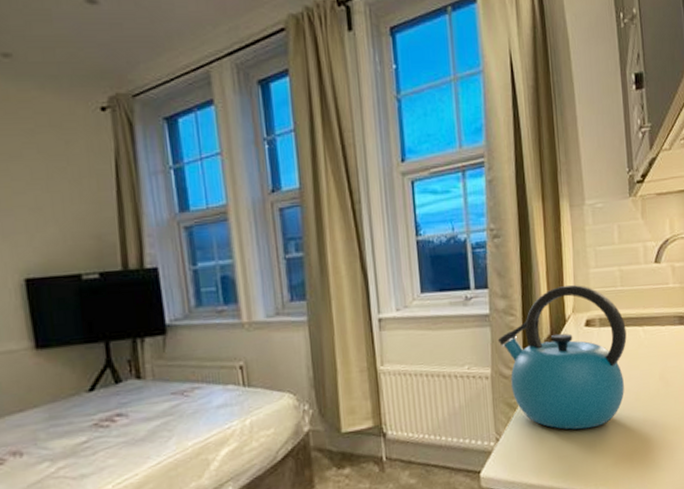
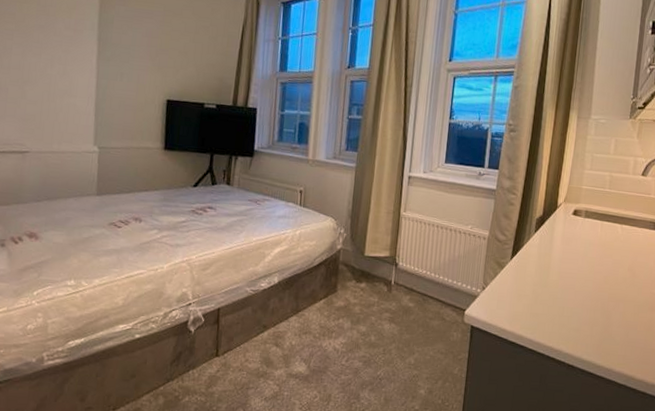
kettle: present [497,284,627,430] -> none [498,179,607,297]

